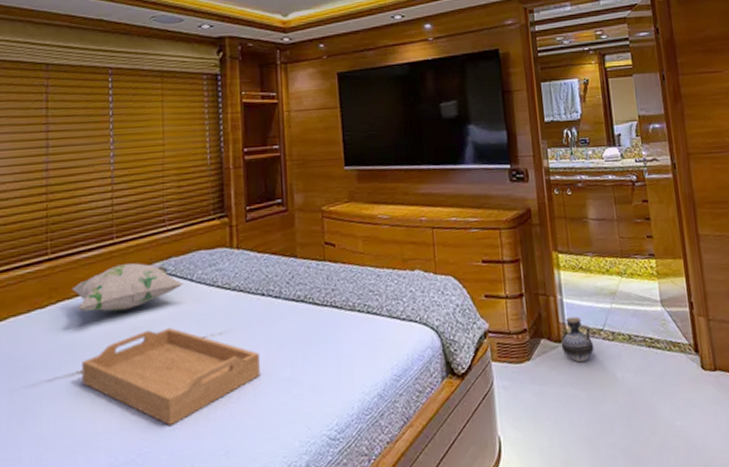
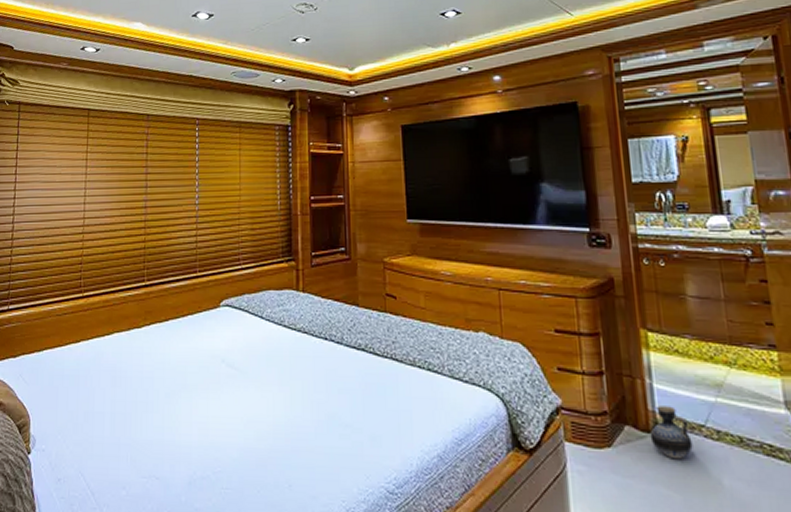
decorative pillow: present [72,263,185,312] -> none [163,296,256,338]
serving tray: present [82,327,260,425] -> none [169,358,322,450]

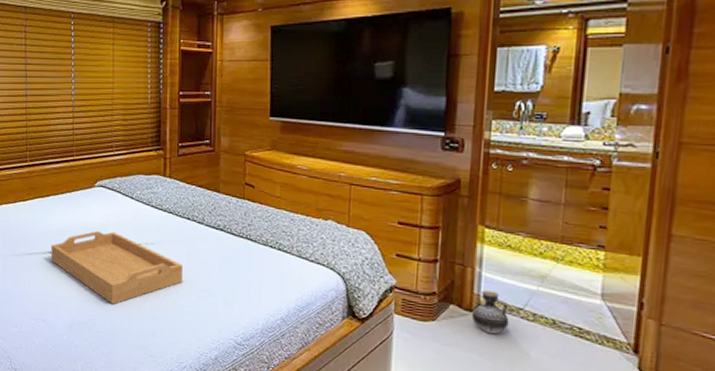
serving tray: none [169,358,322,450] -> present [51,230,183,304]

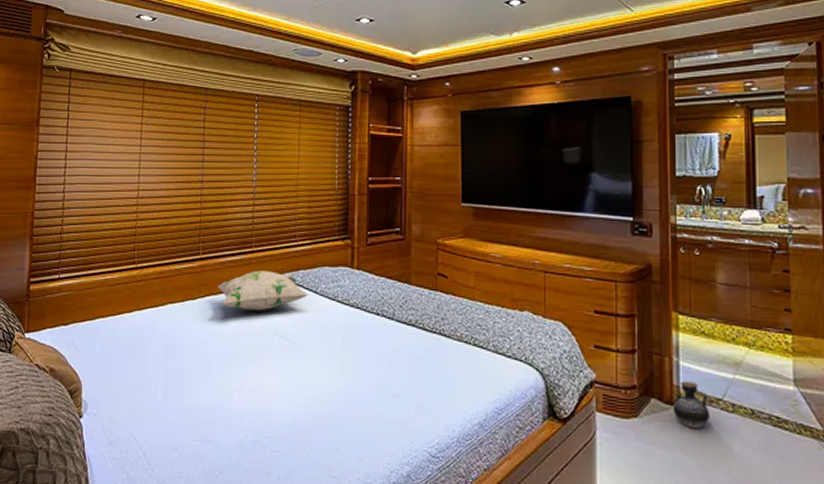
decorative pillow: none [44,177,126,213] -> present [218,271,310,311]
serving tray: present [51,230,183,304] -> none [222,330,371,417]

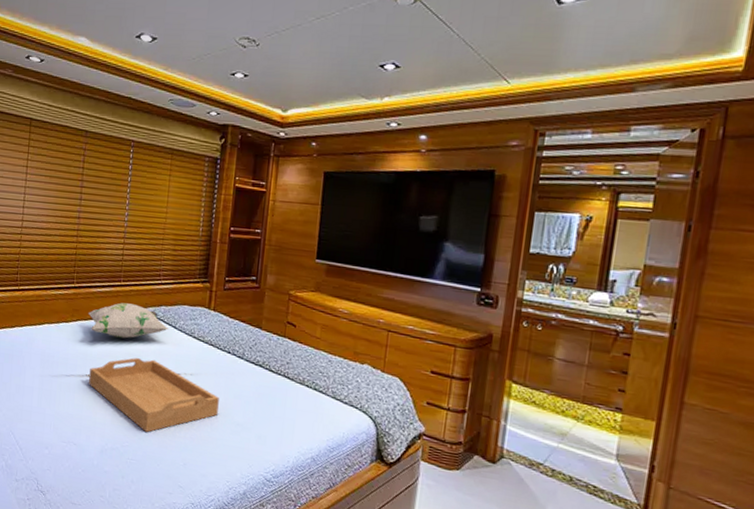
serving tray: none [222,330,371,417] -> present [89,357,219,432]
ceramic jug: present [673,381,710,429] -> none [494,443,530,487]

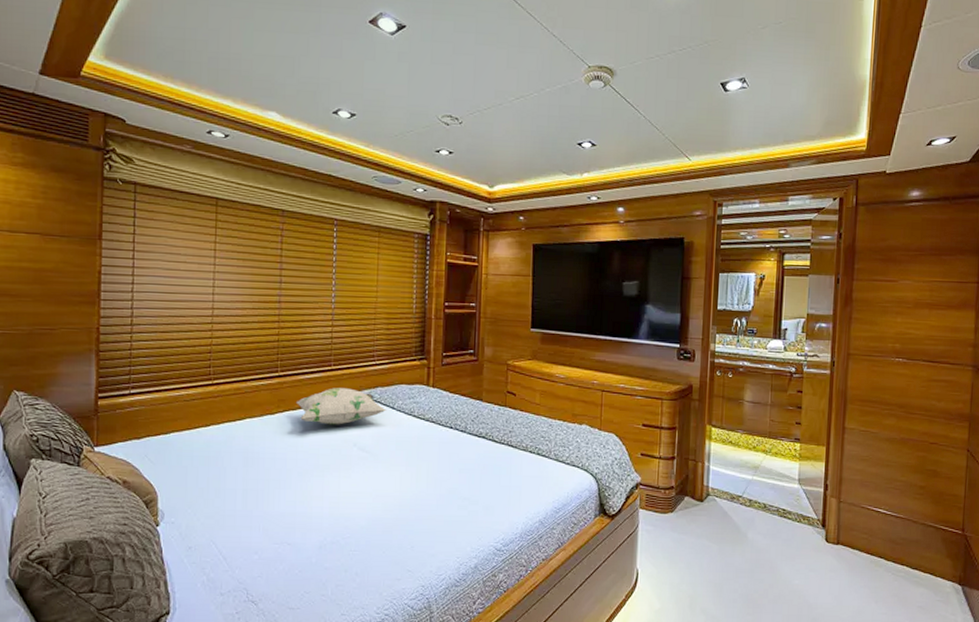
serving tray: present [89,357,219,432] -> none [301,443,444,520]

